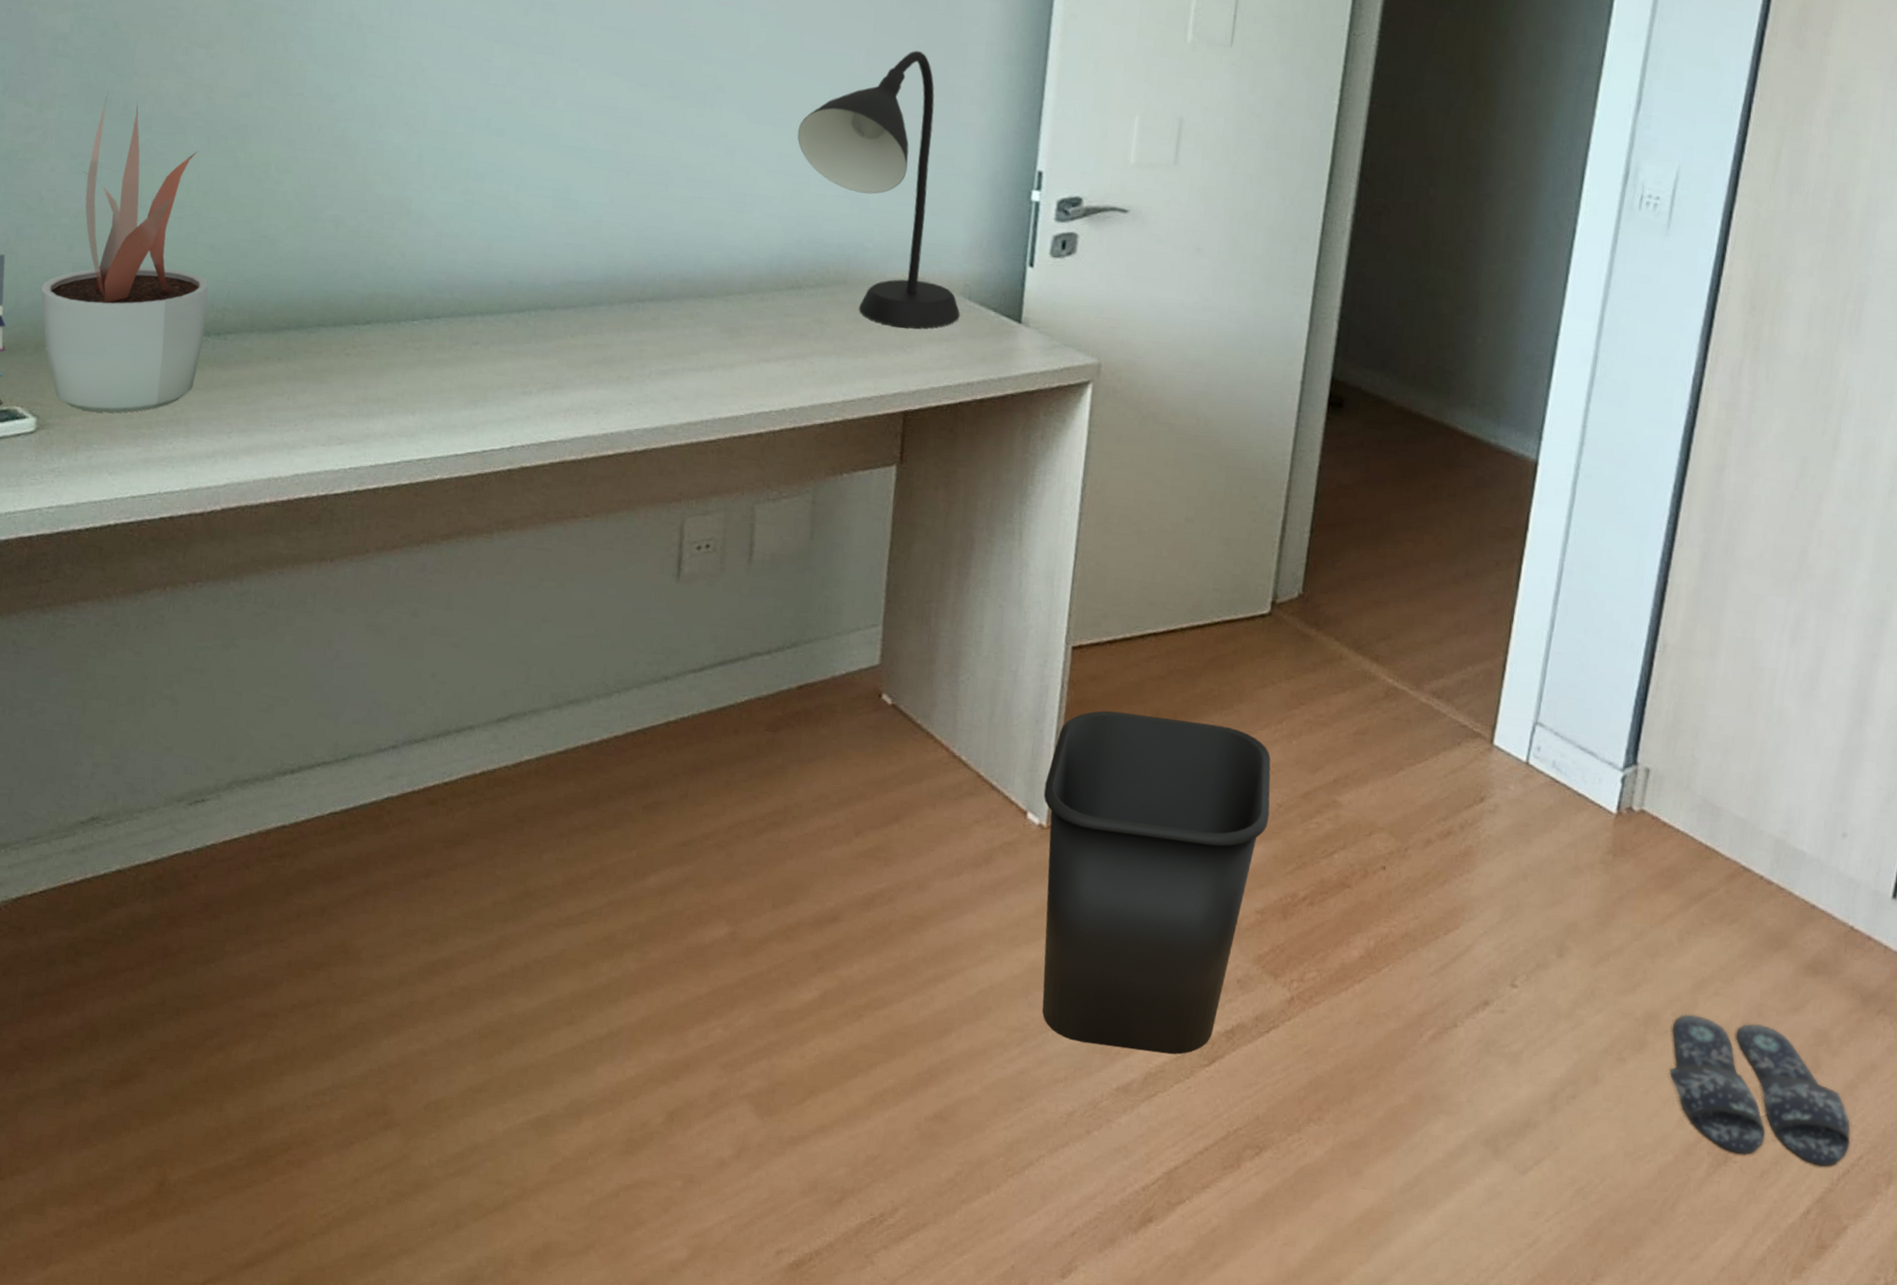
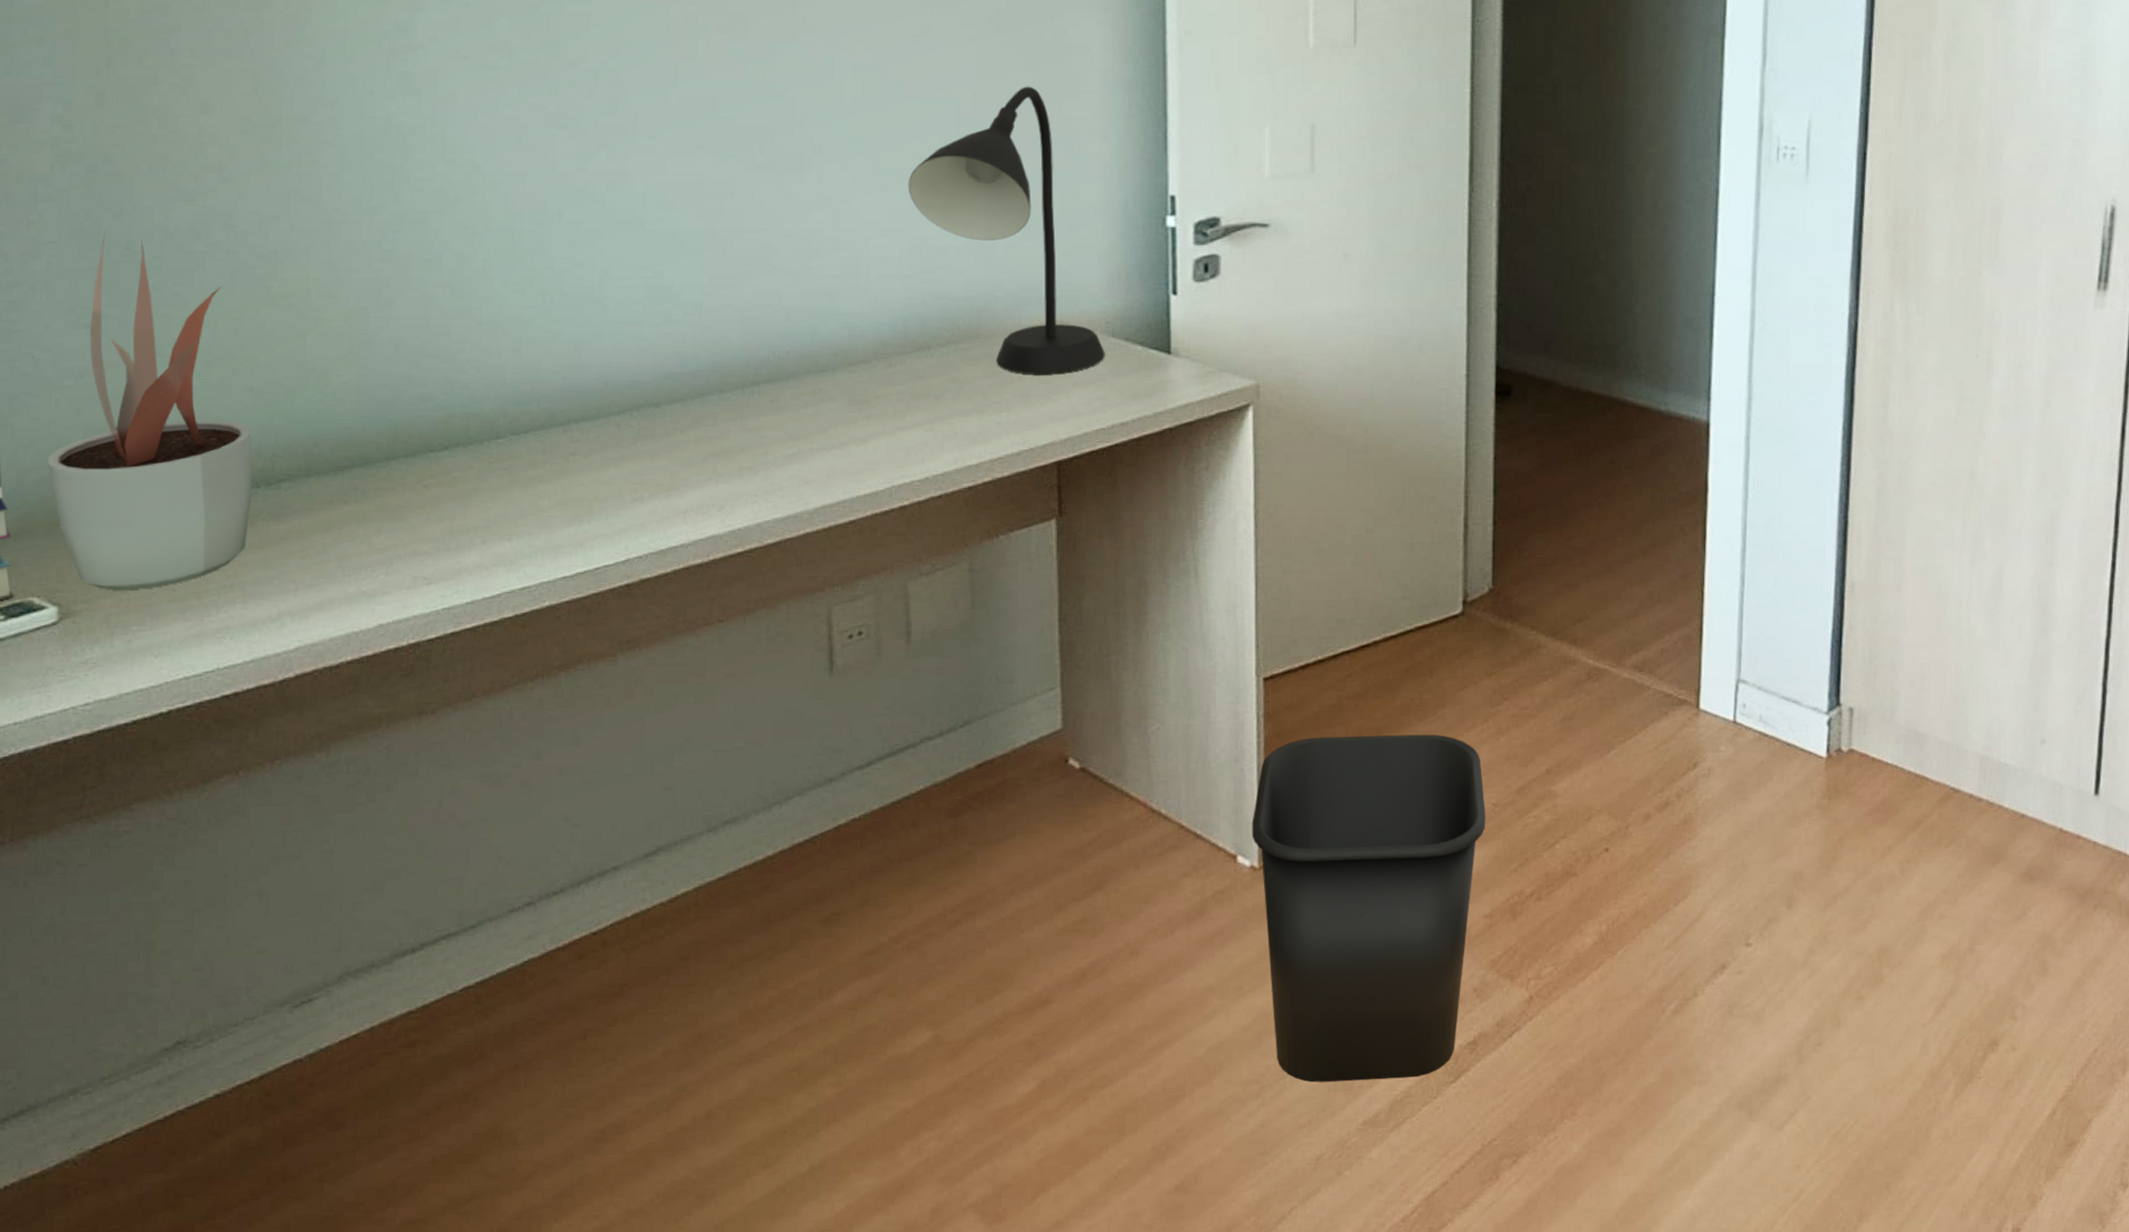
slippers: present [1668,1014,1851,1167] -> none [1905,939,2085,1070]

